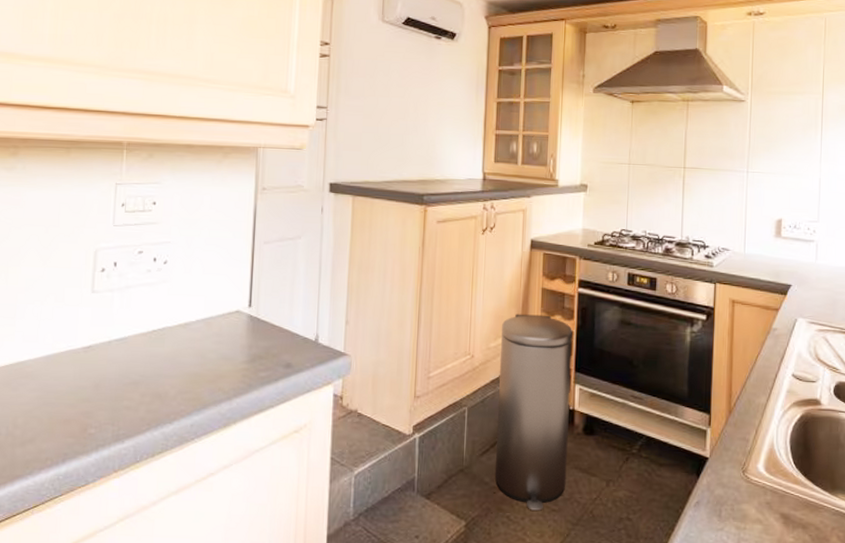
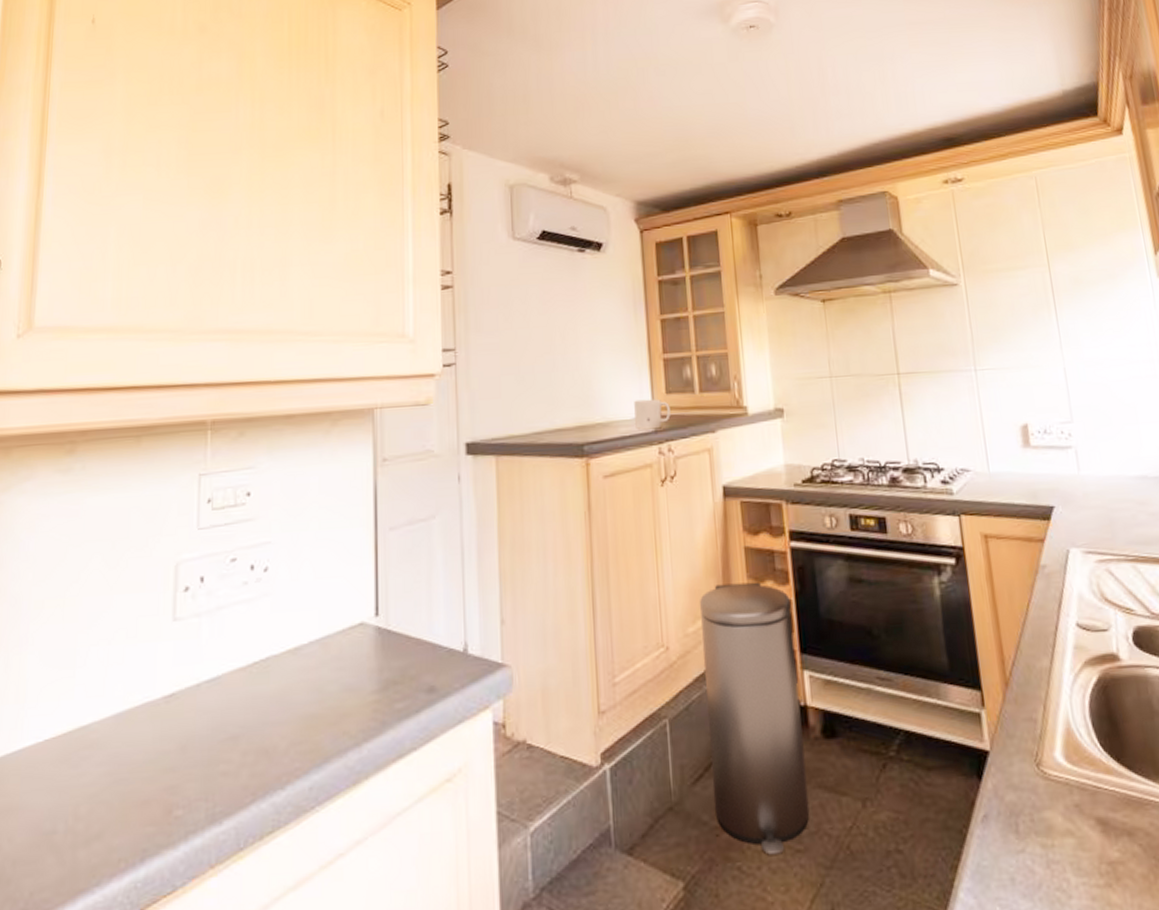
mug: none [467,164,497,189] -> present [634,399,672,430]

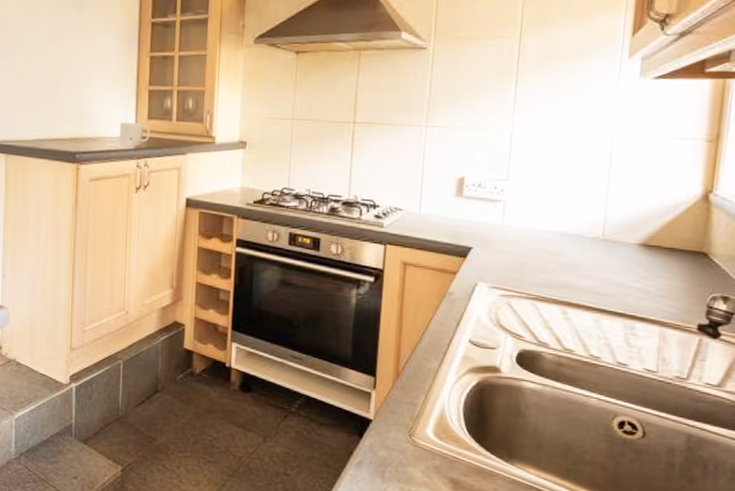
pedal bin: present [699,582,810,855] -> none [150,272,229,461]

